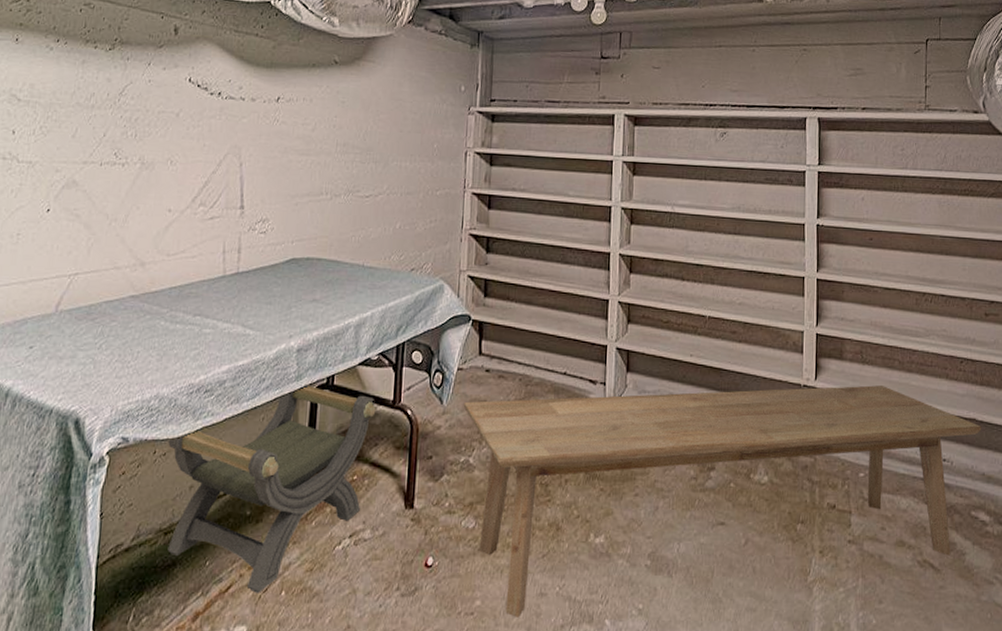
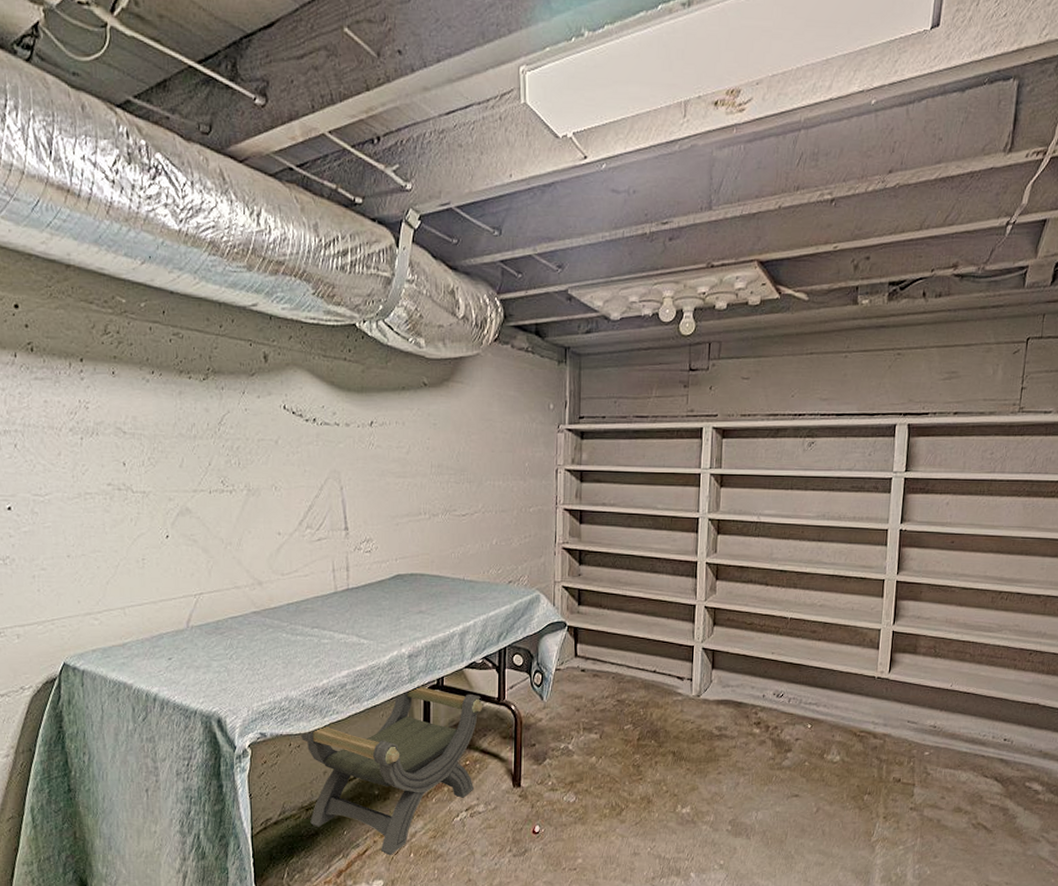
bench: present [463,385,982,618] -> none [562,676,1044,872]

